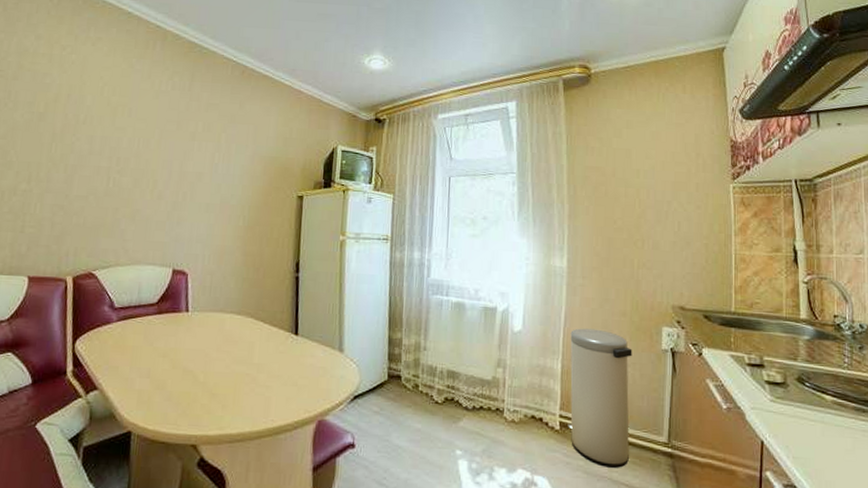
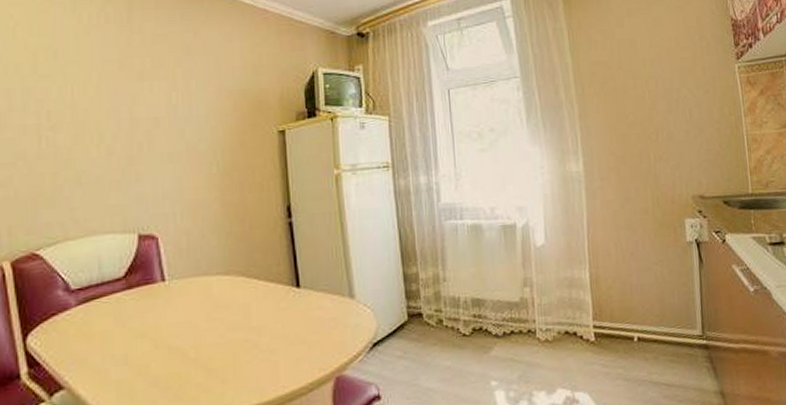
pedal bin: present [567,328,632,468] -> none [595,231,667,371]

